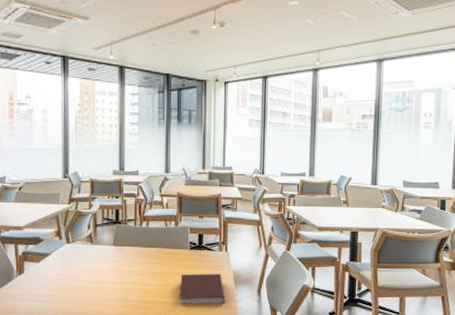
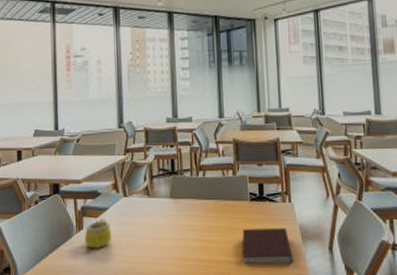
mug: none [26,263,54,291] -> present [85,219,112,249]

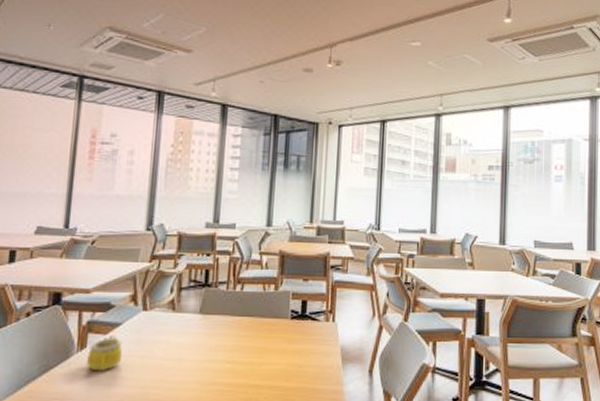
notebook: present [242,227,293,263] -> none [274,349,330,388]

